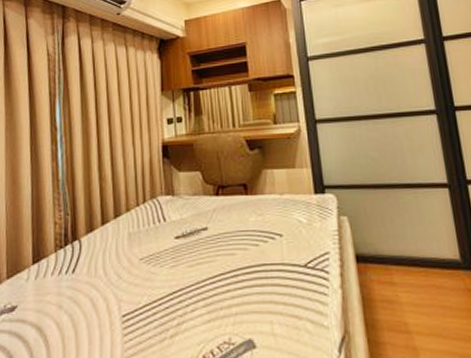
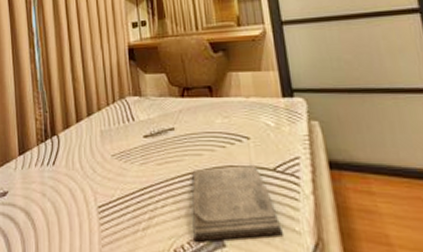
diary: none [223,261,313,345] -> present [192,164,284,242]

